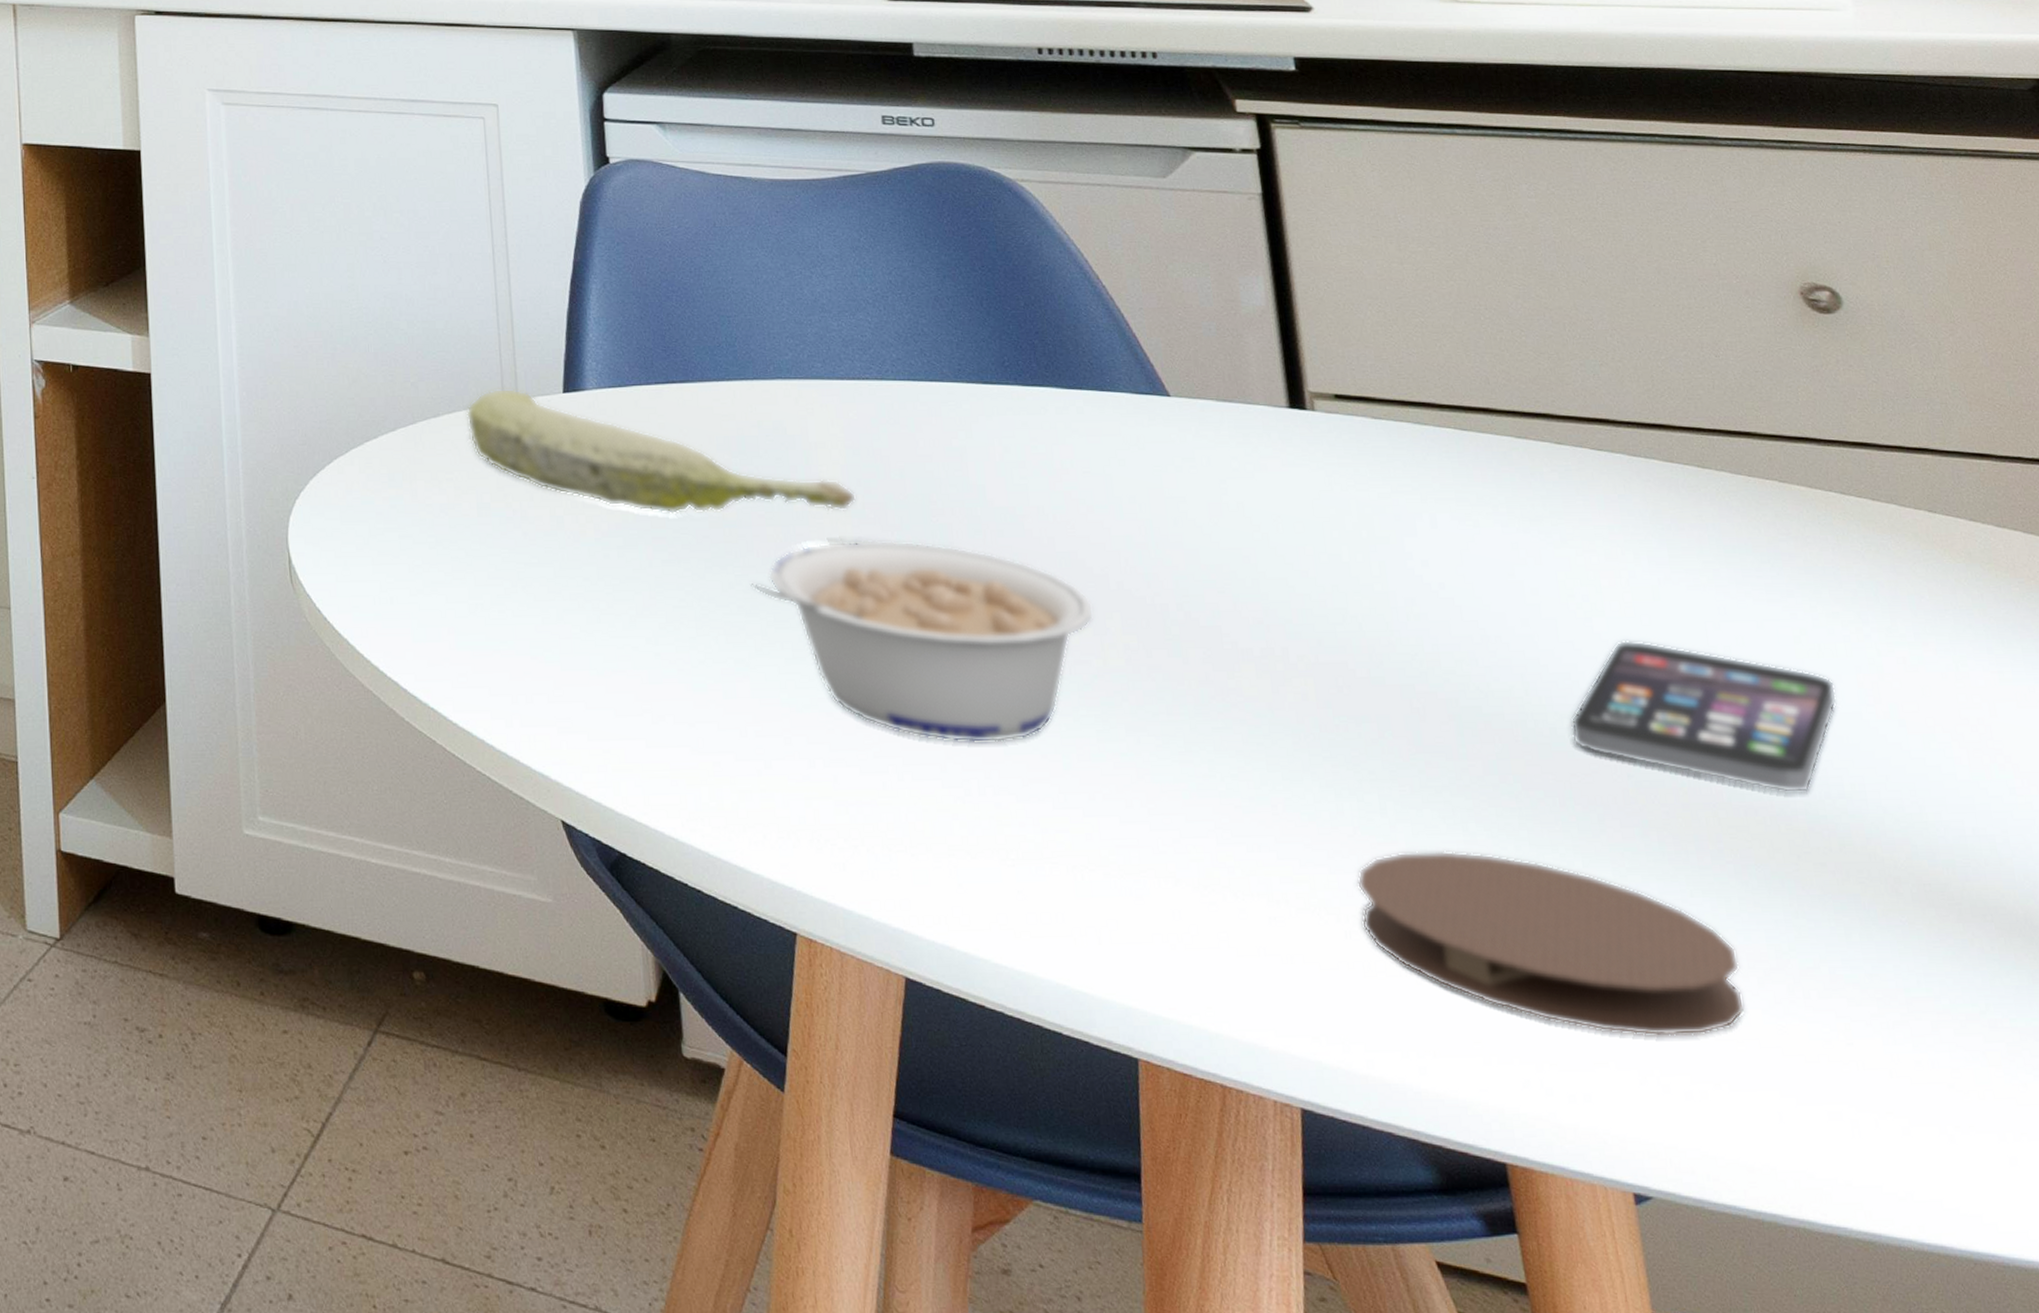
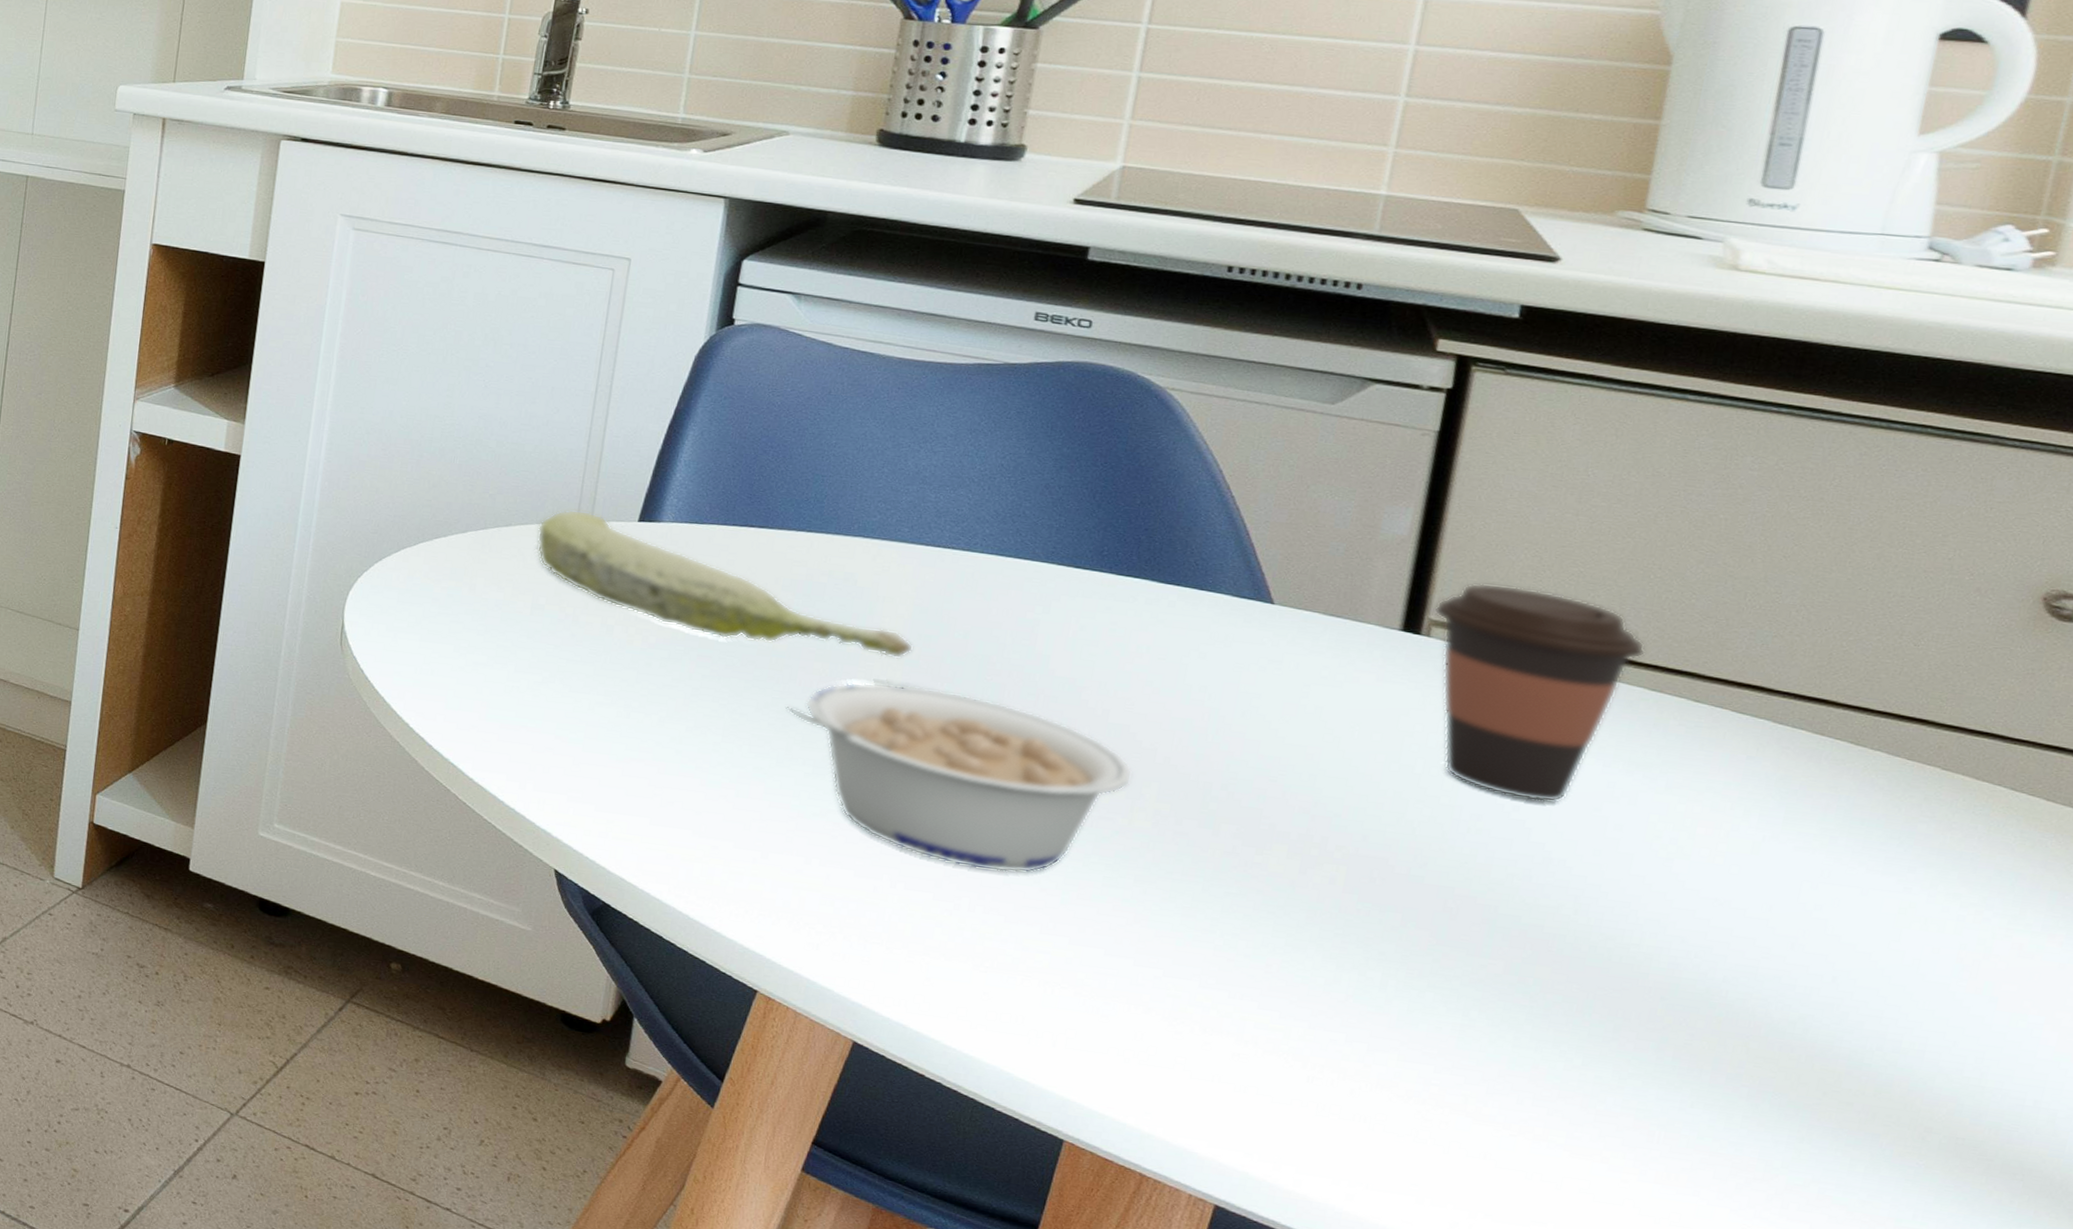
coffee cup: none [1310,345,1501,574] -> present [1434,583,1646,803]
coaster: present [1357,850,1745,1036] -> none [1327,1022,1723,1219]
smartphone: present [1570,639,1837,794] -> none [1612,883,1930,1042]

